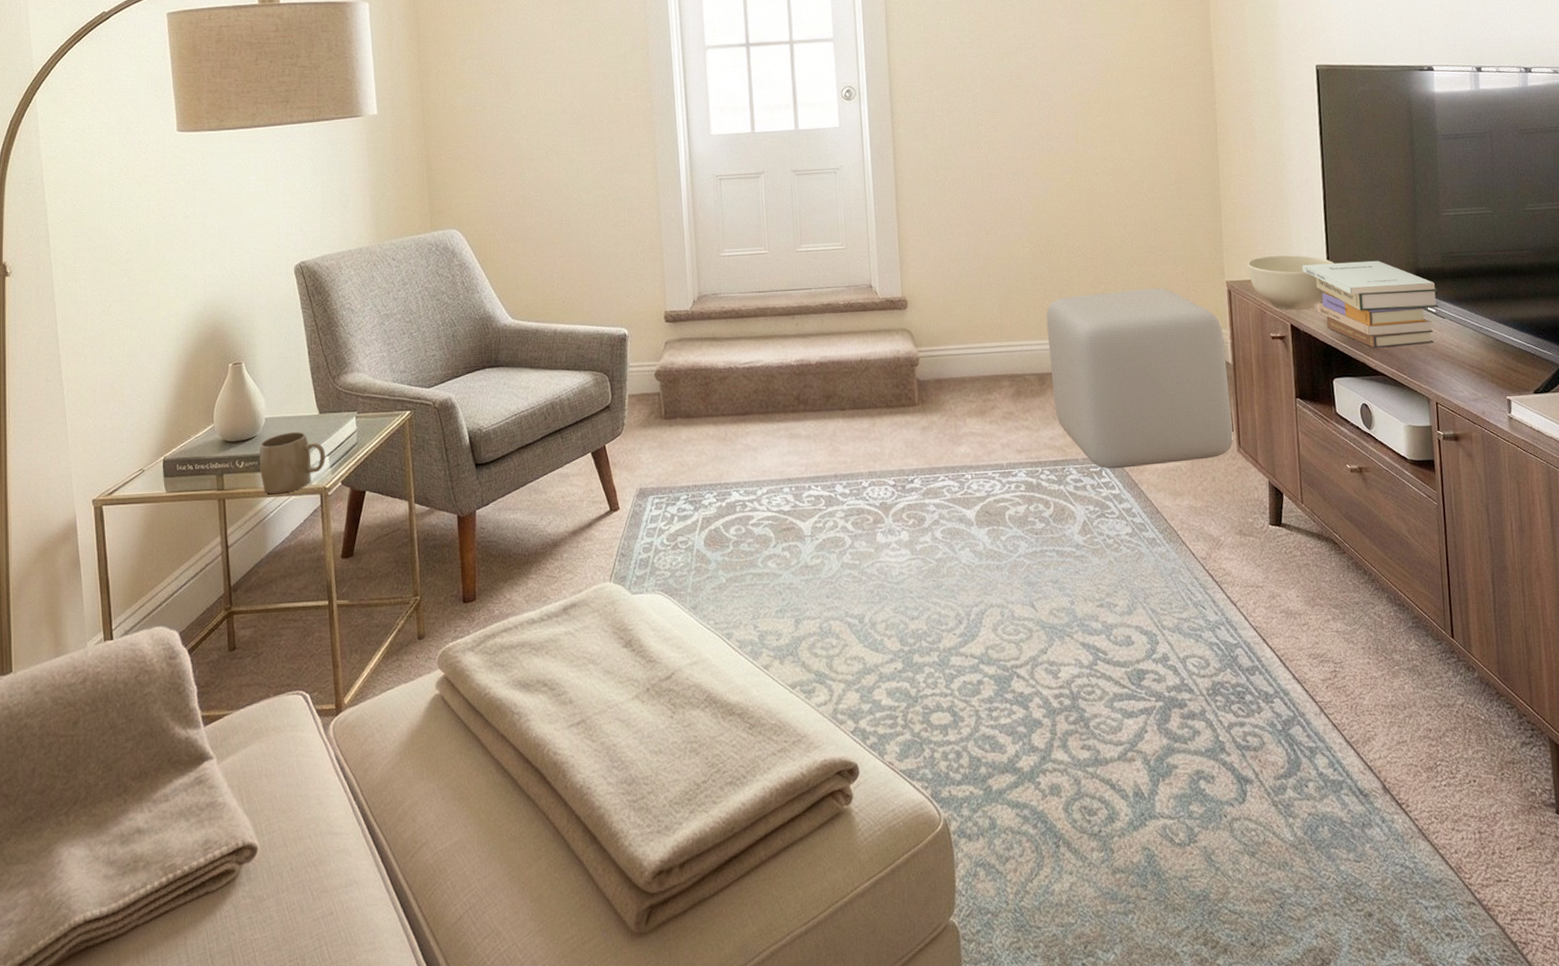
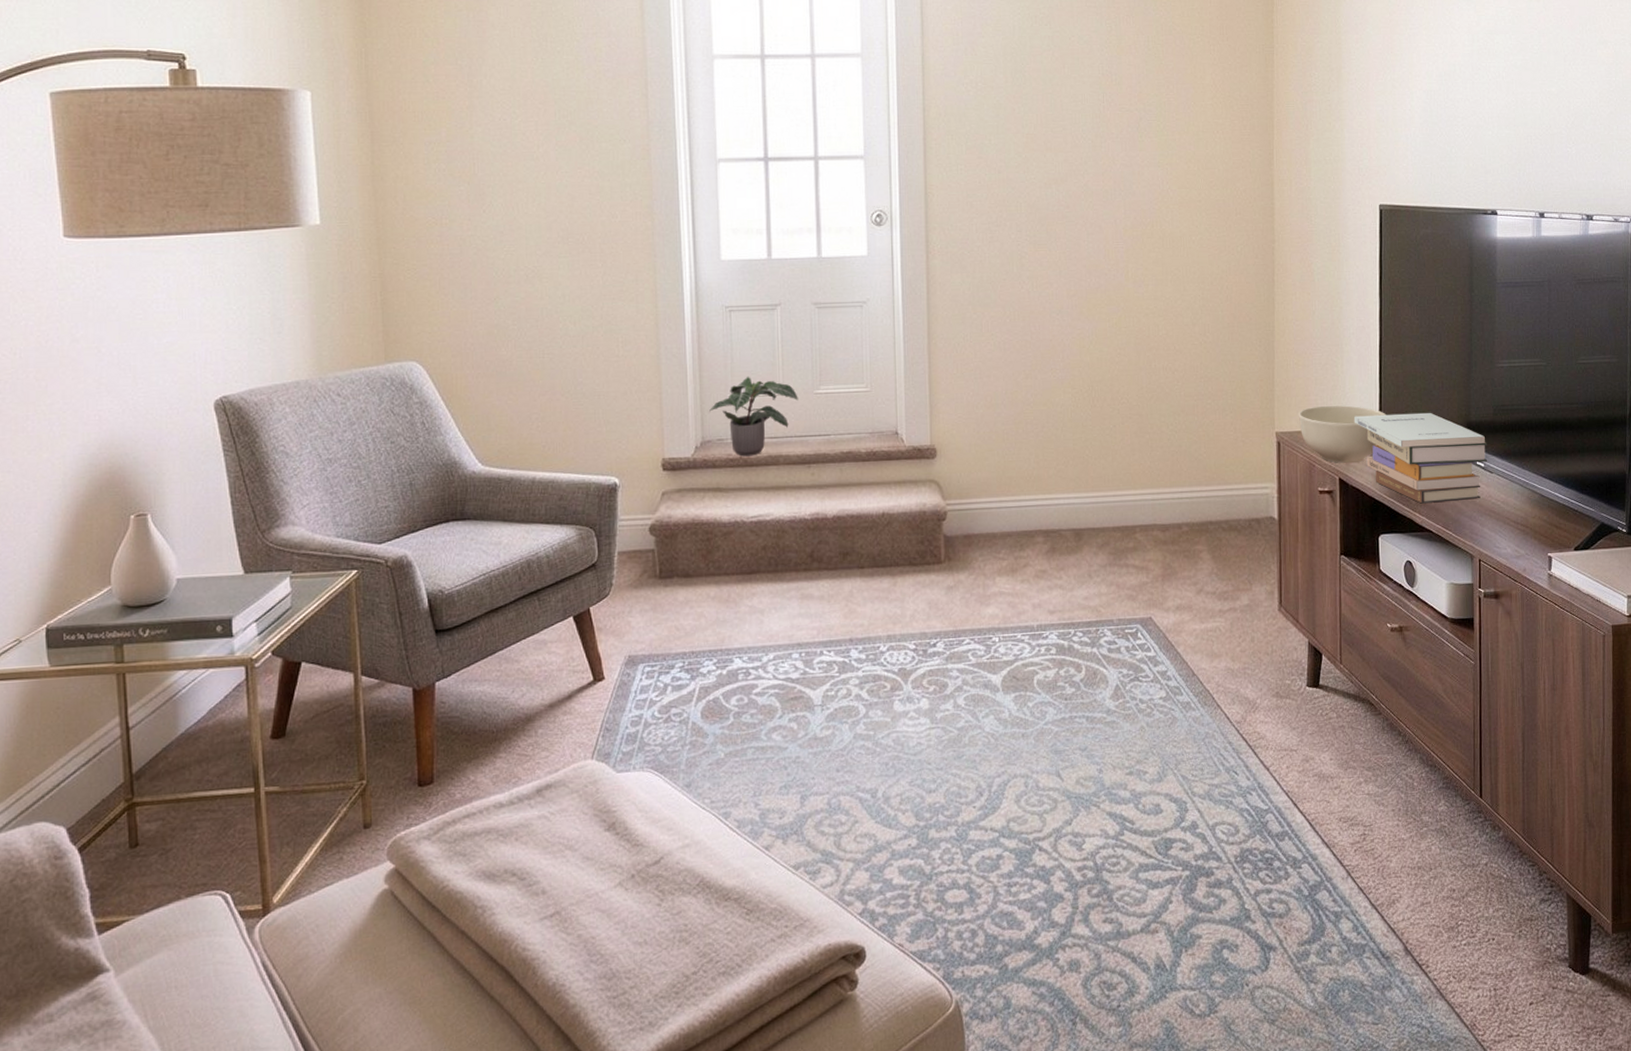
mug: present [258,431,325,495] -> none [168,594,252,668]
potted plant: none [704,237,782,309] -> present [709,376,798,457]
pouf: present [1046,287,1233,469] -> none [1086,438,1275,630]

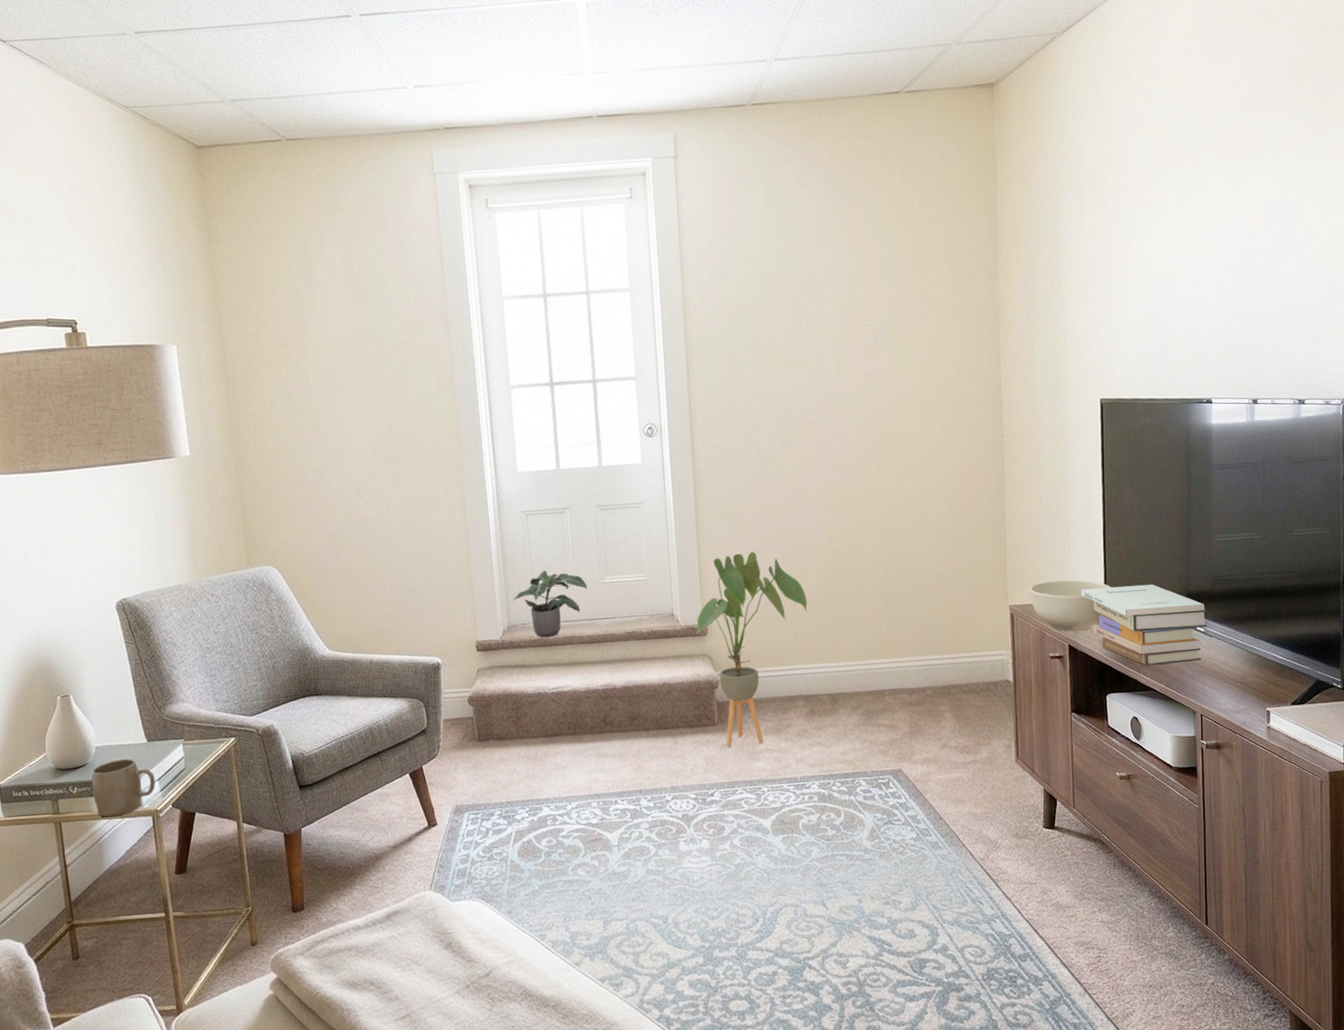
mug: none [168,594,252,668] -> present [91,758,155,817]
house plant: none [923,362,1052,589] -> present [696,551,808,747]

